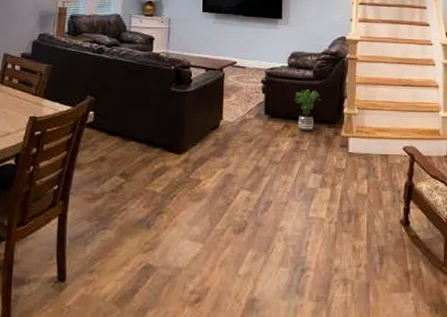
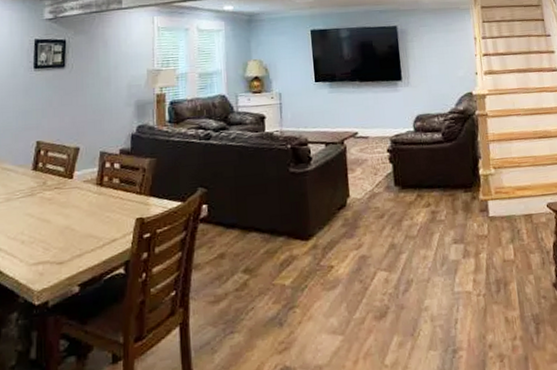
potted plant: present [295,89,321,132] -> none [425,153,454,200]

